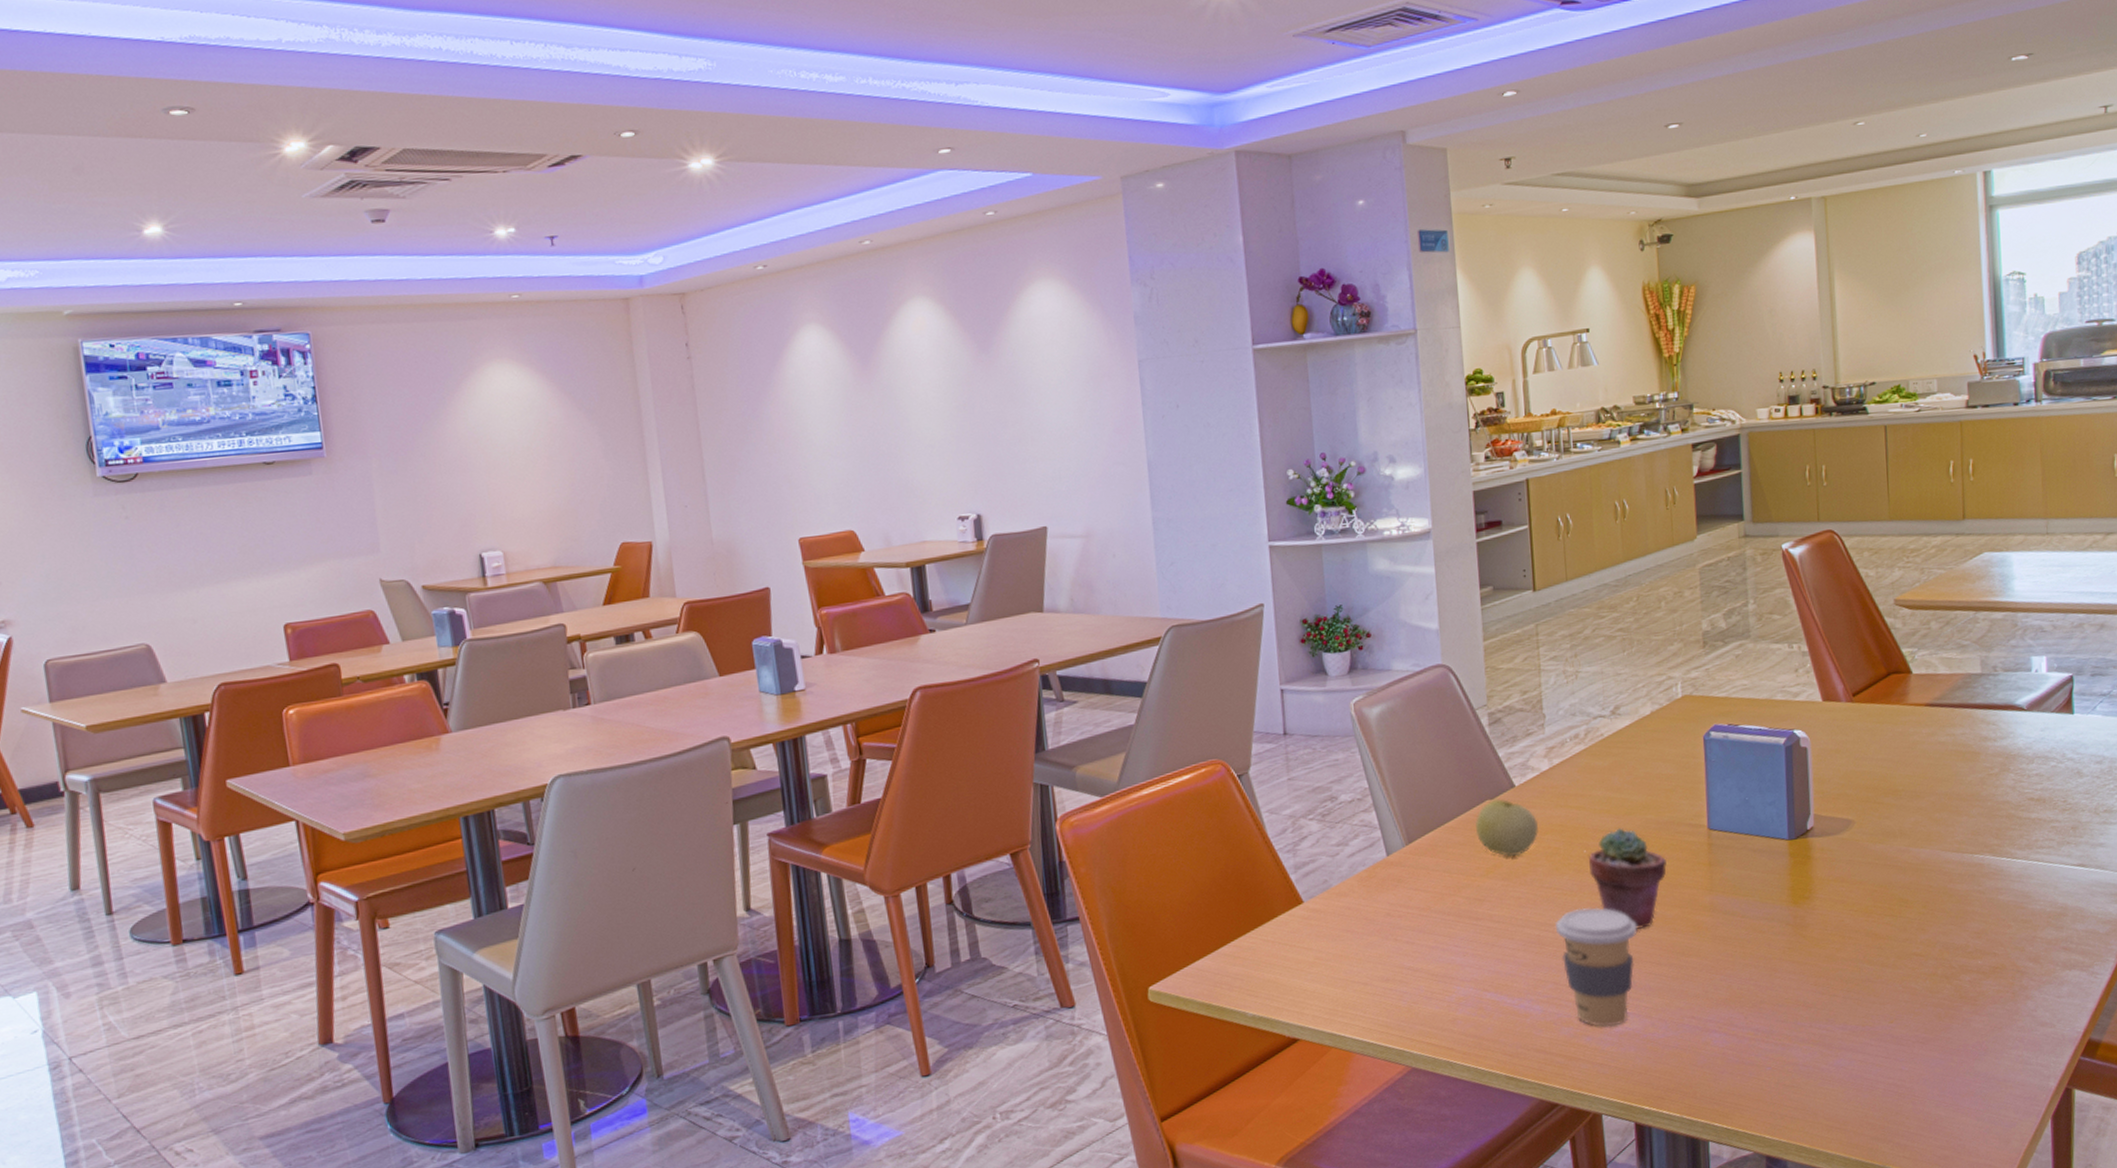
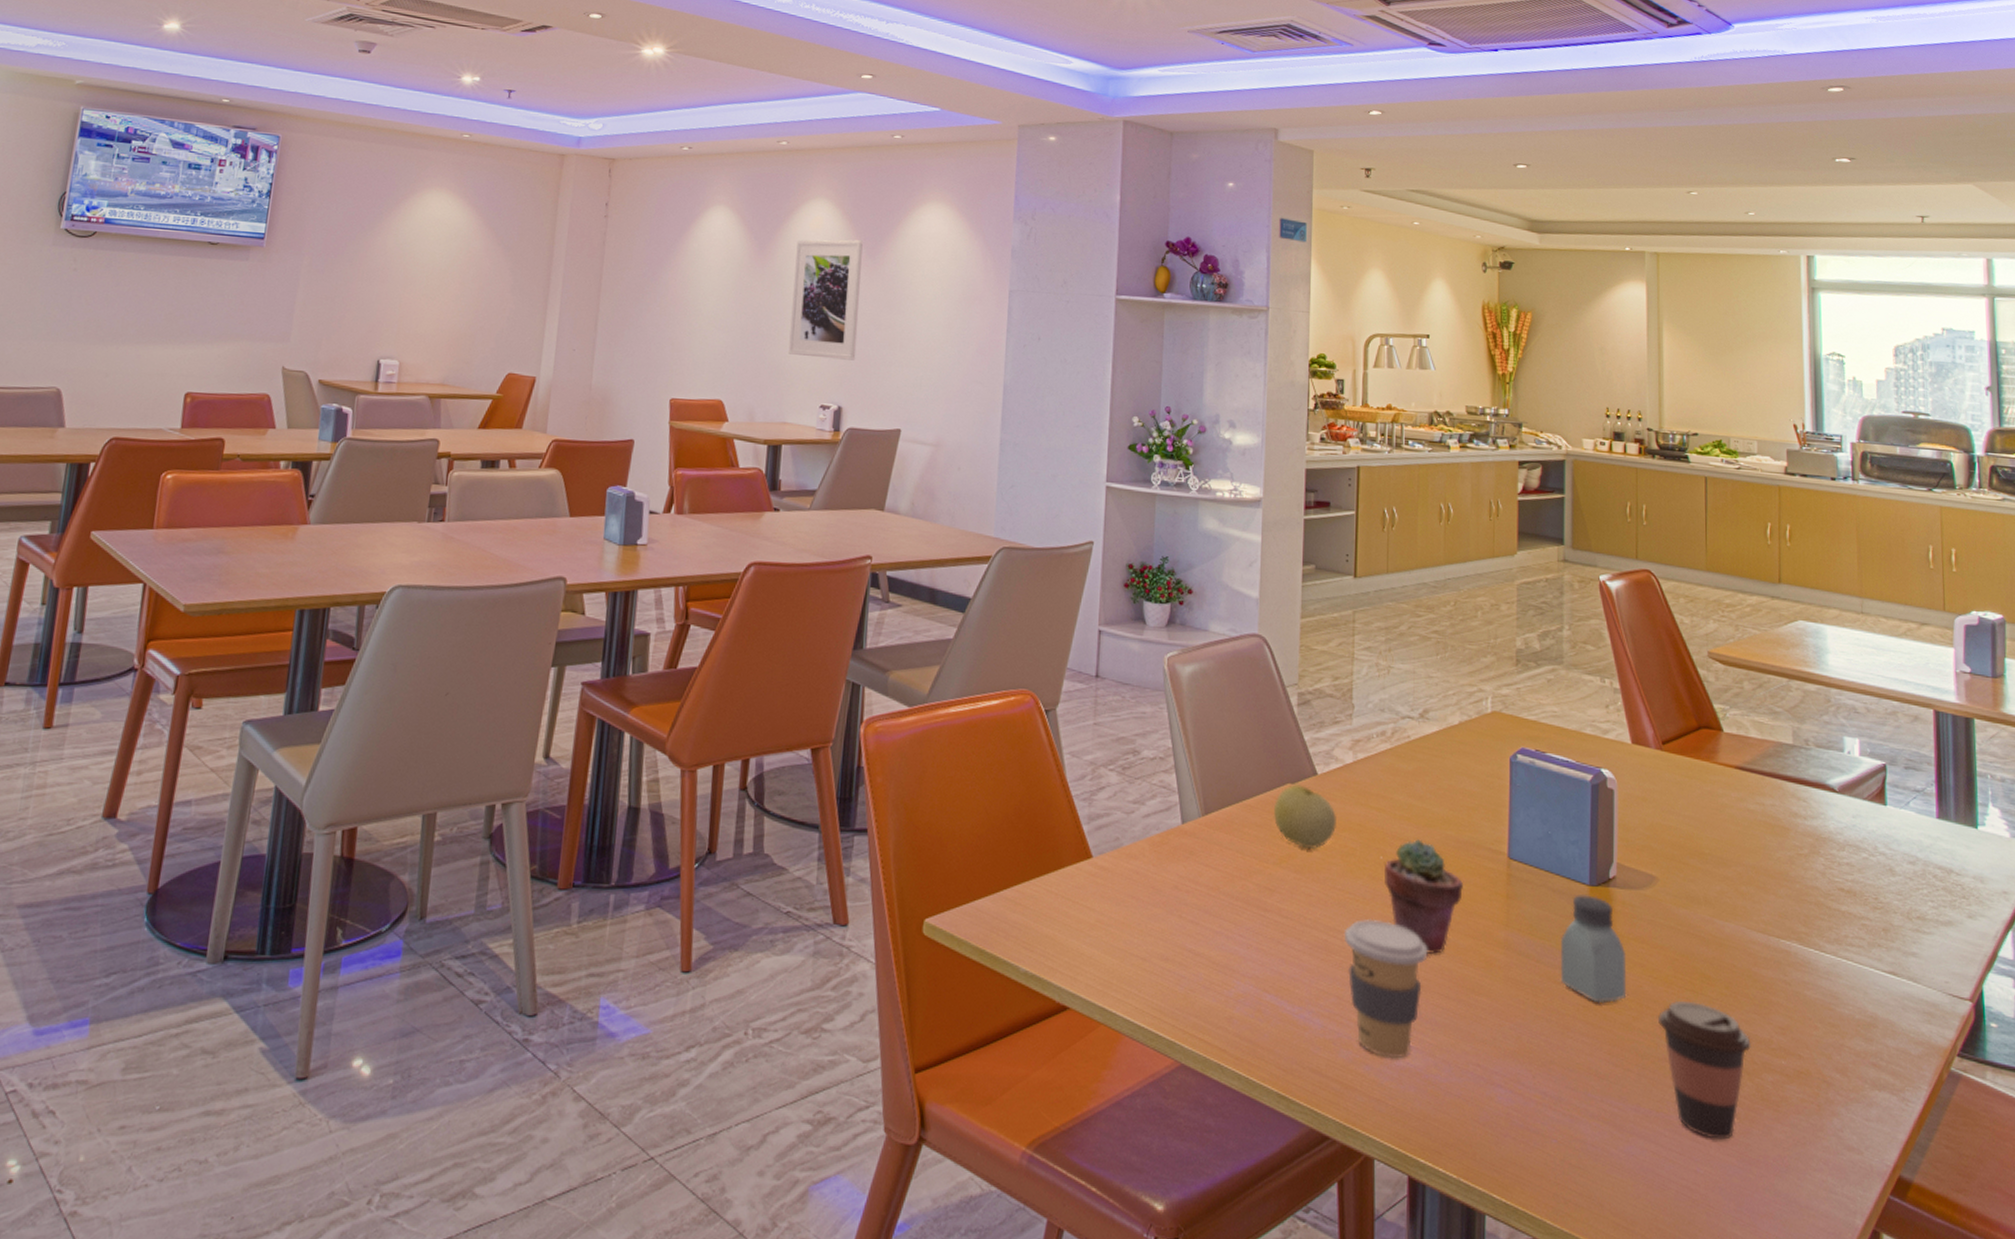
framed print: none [902,335,987,470] -> present [788,239,863,361]
saltshaker: none [1764,848,1830,943] -> present [1561,895,1627,1004]
coffee cup: none [1860,924,1949,1040] -> present [1658,1001,1751,1140]

